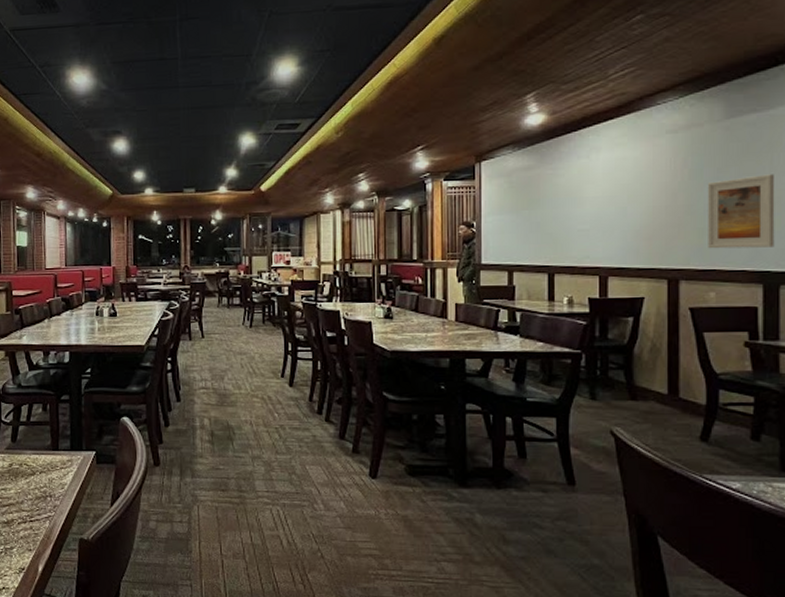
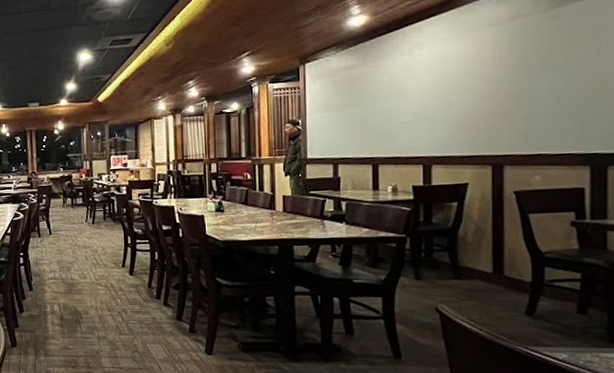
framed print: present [707,174,775,249] -> none [532,59,603,135]

